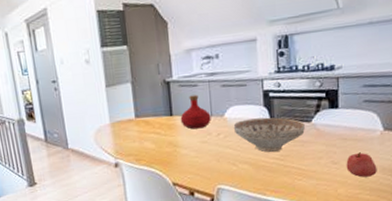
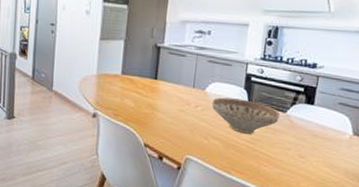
bottle: present [180,95,211,129] -> none [163,64,193,97]
apple: present [346,152,377,177] -> none [312,151,341,177]

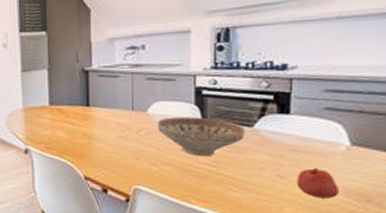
apple: none [312,151,341,177] -> present [296,168,339,198]

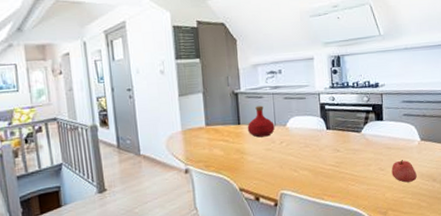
bottle: none [97,86,132,123] -> present [247,105,275,138]
decorative bowl: present [157,117,244,156] -> none [294,127,356,160]

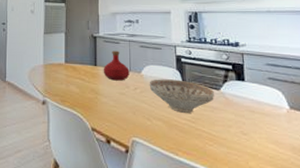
decorative bowl: none [294,127,356,160] -> present [149,79,214,113]
apple: present [391,160,417,183] -> none [255,127,287,154]

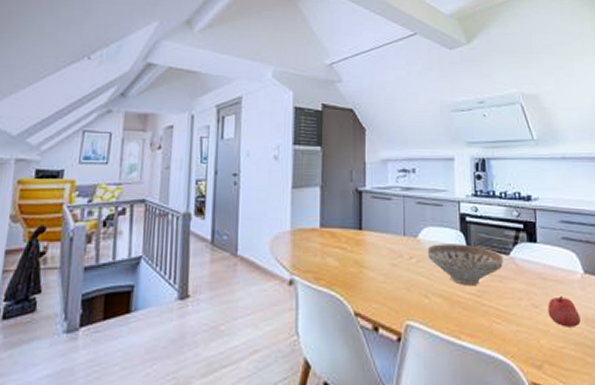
bottle: present [103,51,130,81] -> none [370,209,404,249]
apple: none [255,127,287,154] -> present [547,296,581,327]

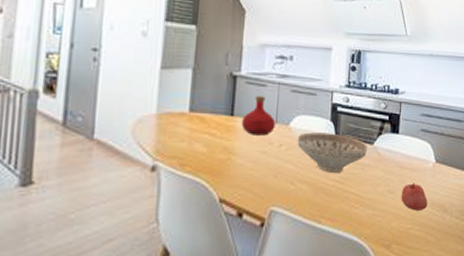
bottle: none [370,209,404,249] -> present [241,95,276,136]

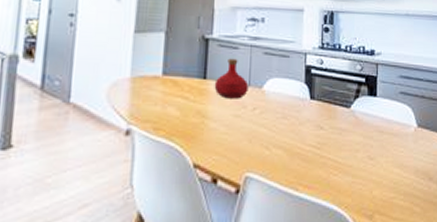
decorative bowl: present [297,132,367,172] -> none [271,95,344,137]
apple: present [401,183,428,211] -> none [382,149,411,179]

